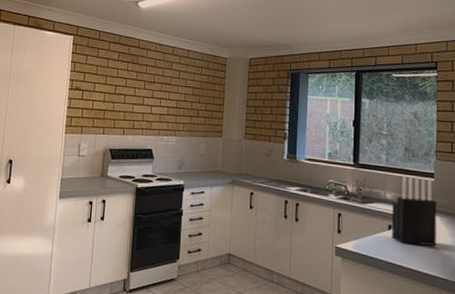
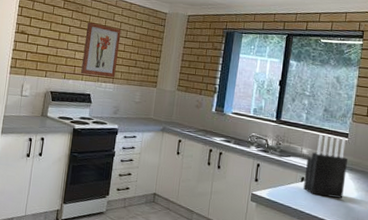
wall art: none [140,73,180,130] -> present [81,22,121,78]

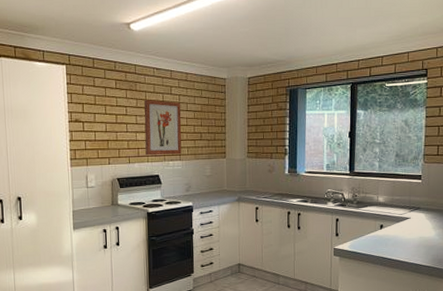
knife block: present [303,134,347,199] -> none [383,179,423,240]

